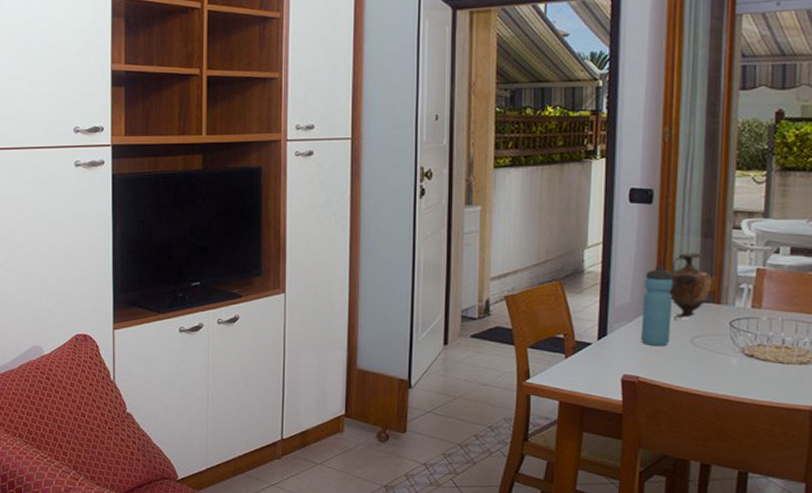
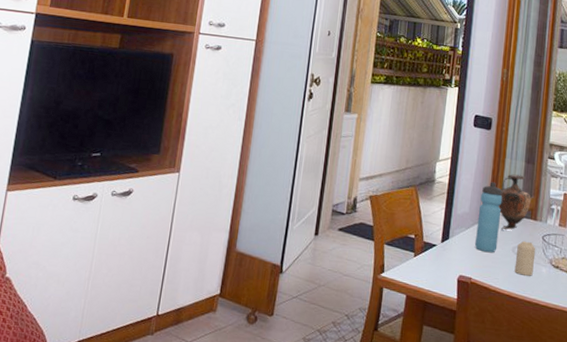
candle: none [694,329,722,369] -> present [514,241,536,276]

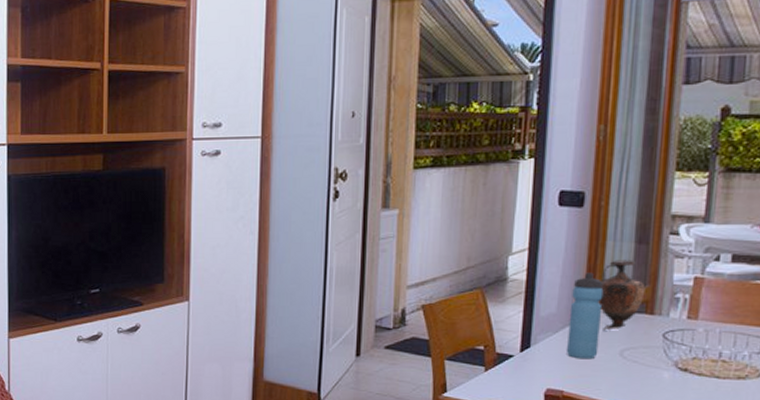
candle: present [514,241,536,276] -> none [623,341,654,383]

